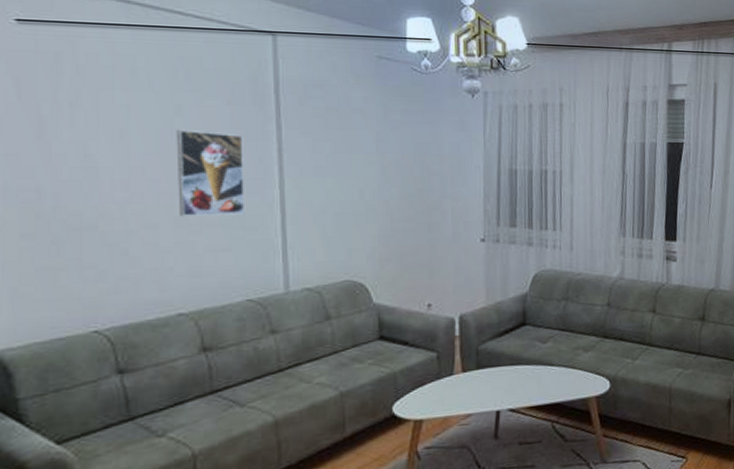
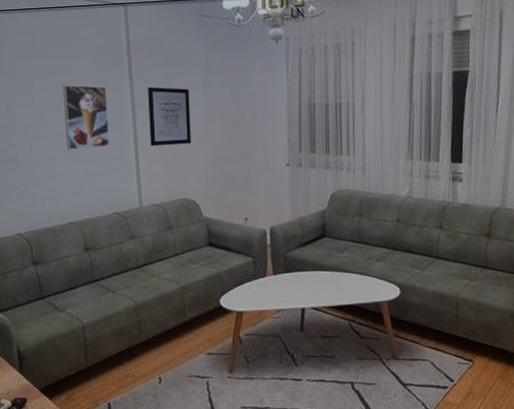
wall art: none [302,139,360,215] -> present [148,86,191,147]

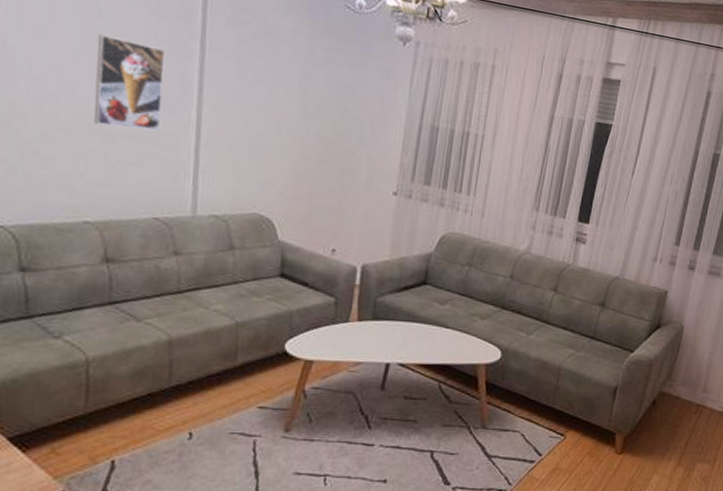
wall art: present [148,86,191,147] -> none [218,63,282,147]

